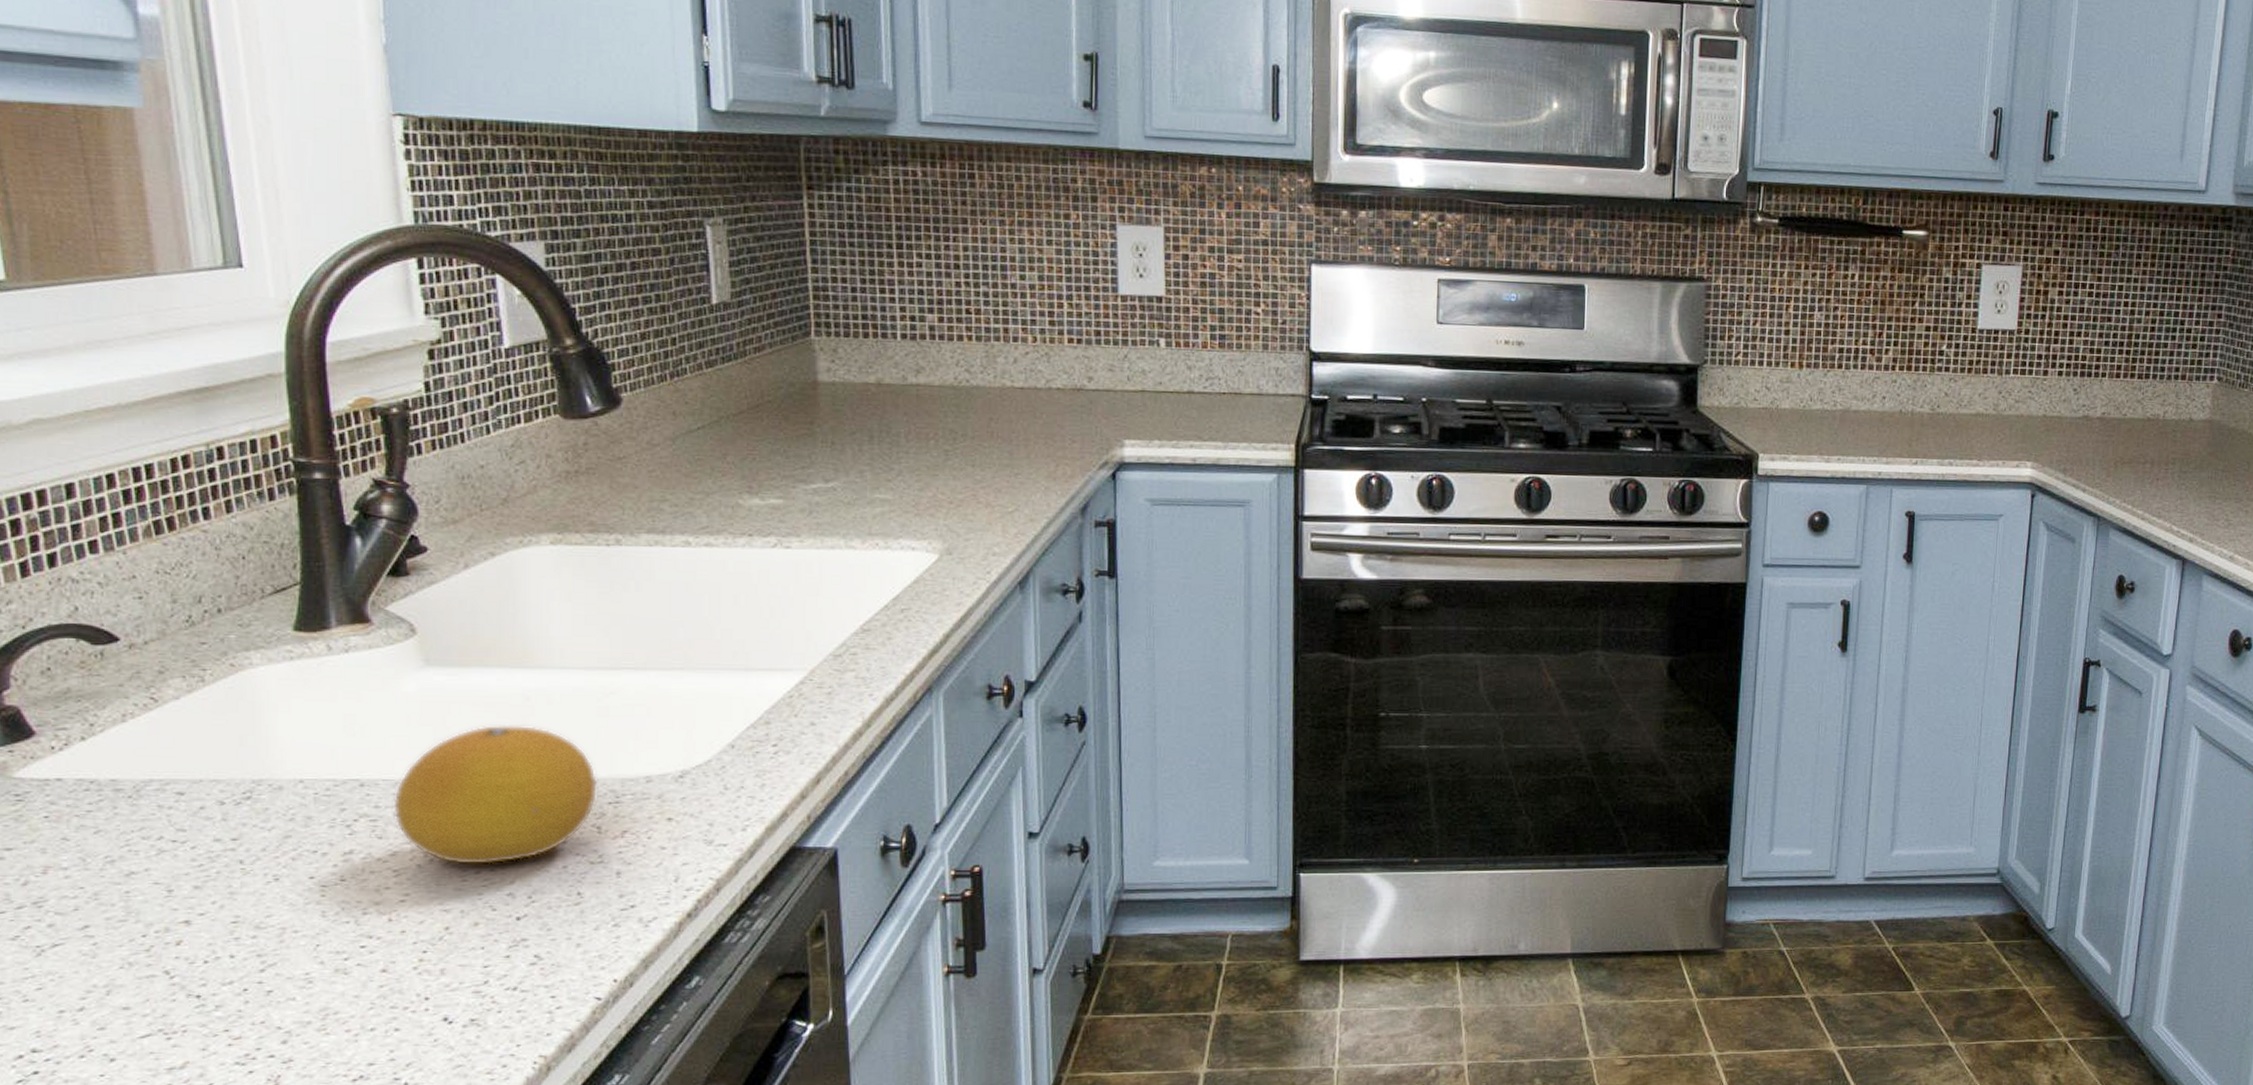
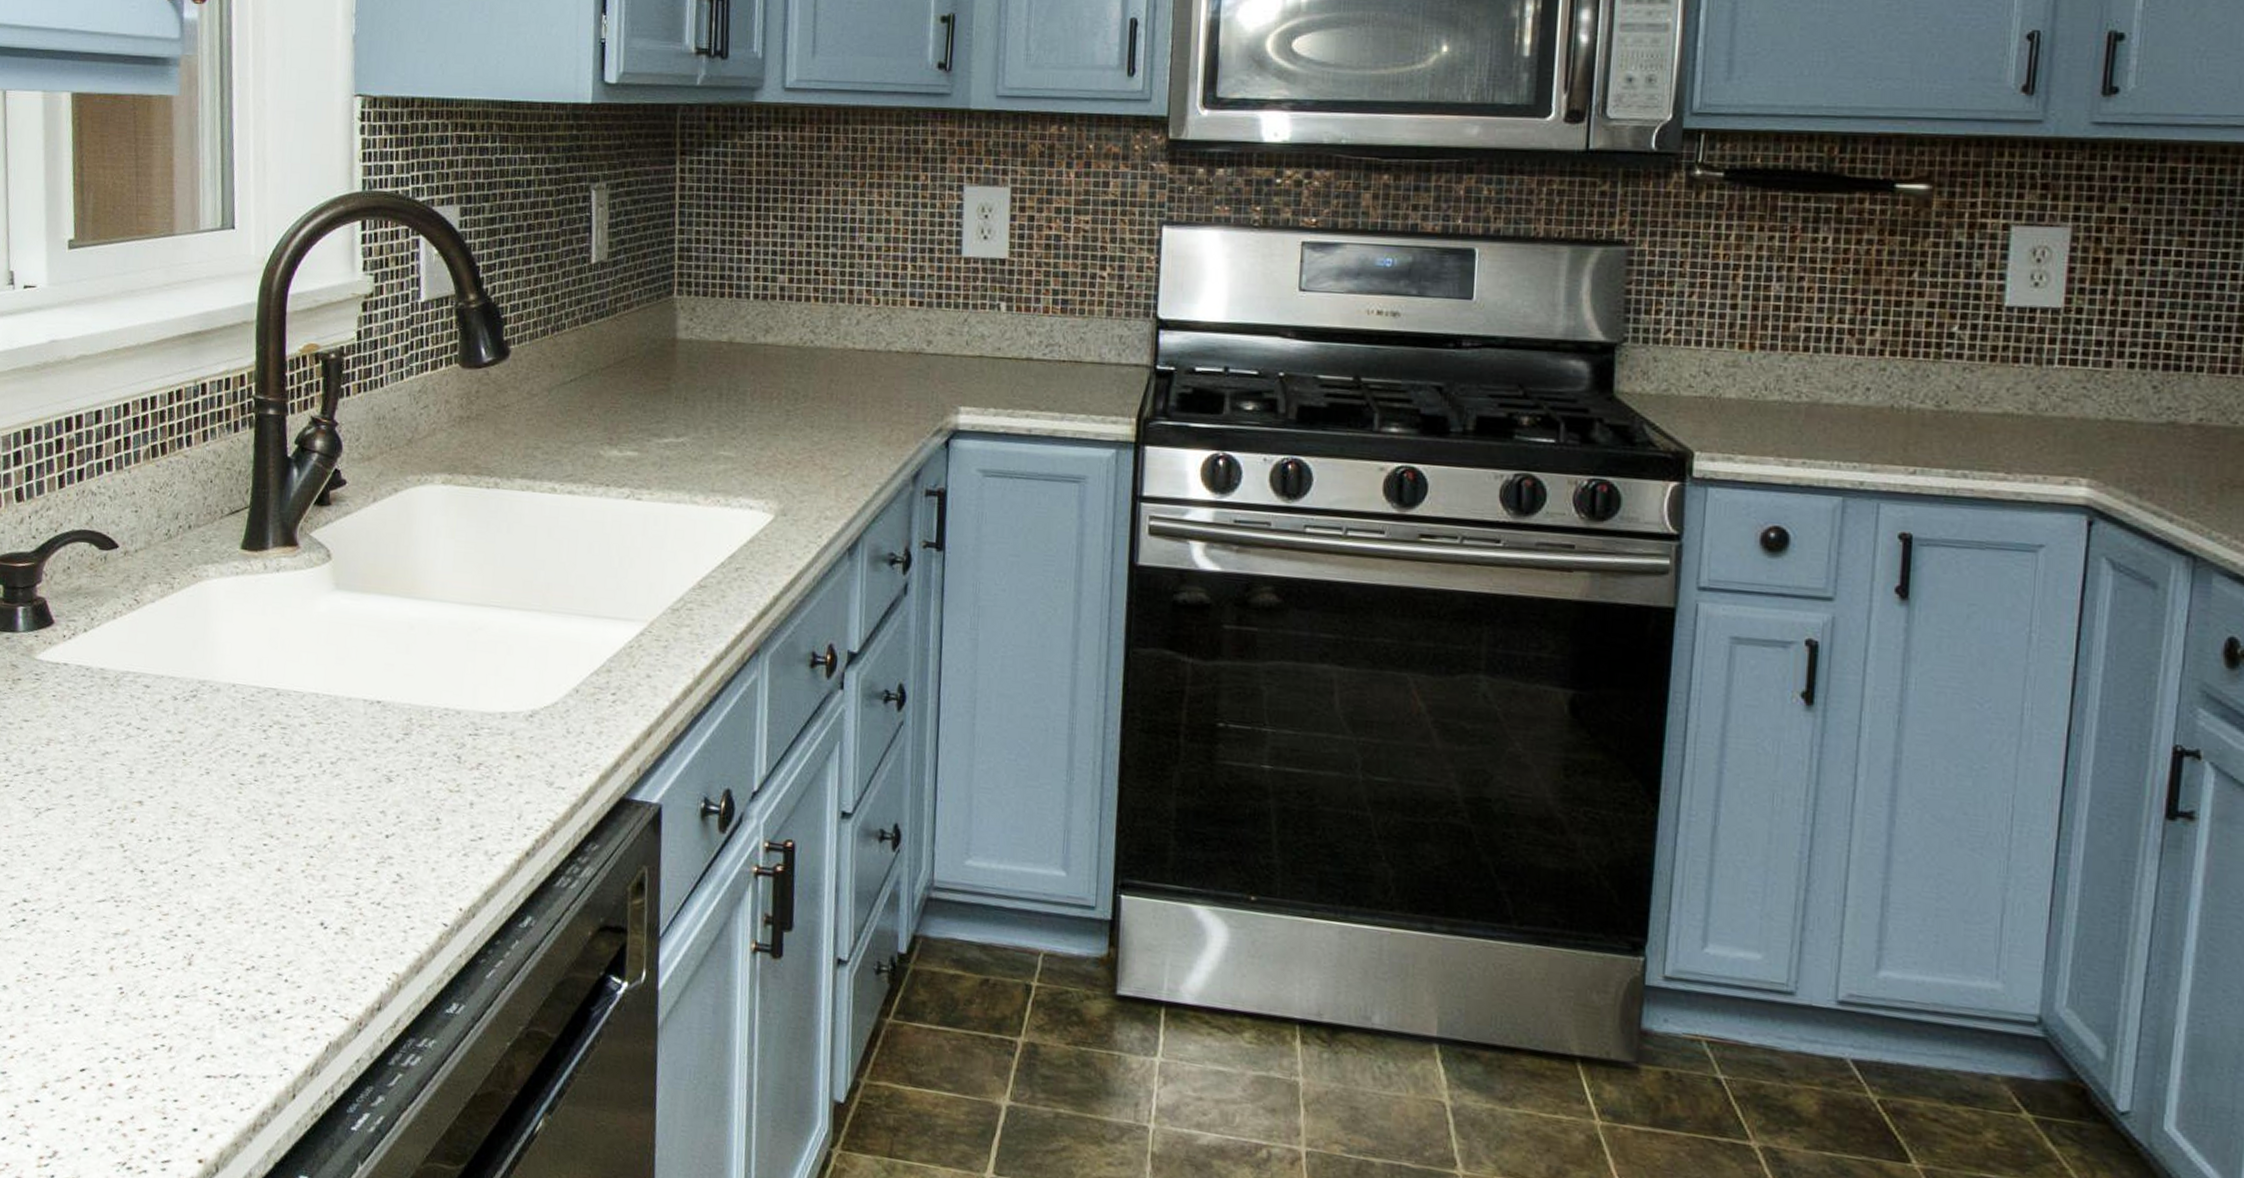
fruit: present [392,724,598,866] -> none [299,648,462,782]

